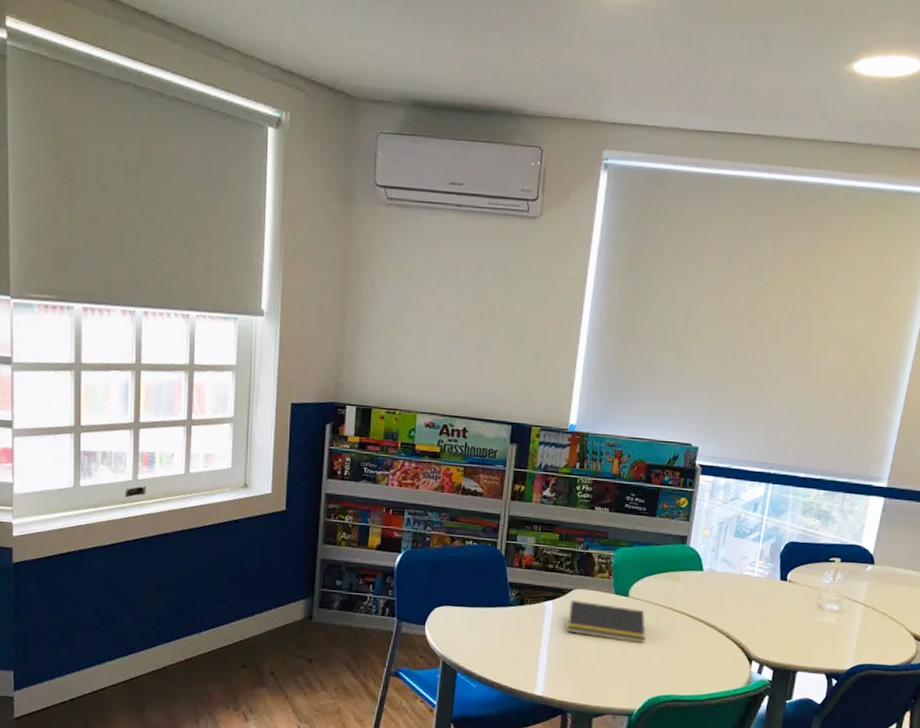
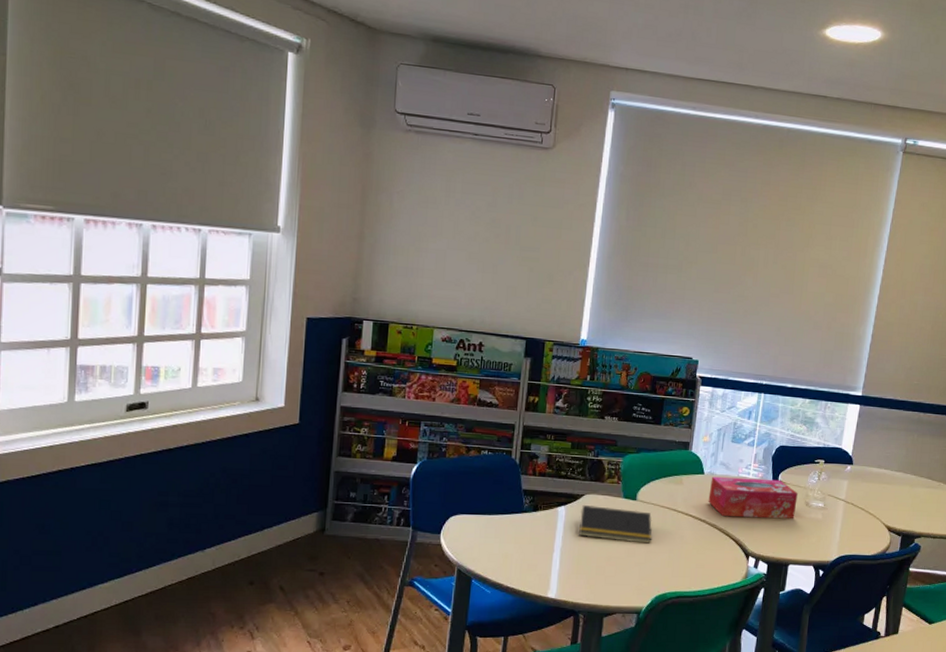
tissue box: none [707,573,809,622] -> present [708,476,798,519]

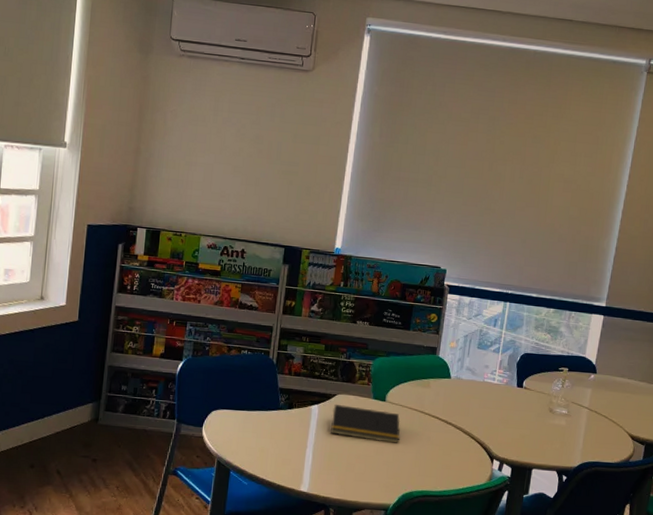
tissue box: present [708,476,798,519] -> none [454,381,542,424]

